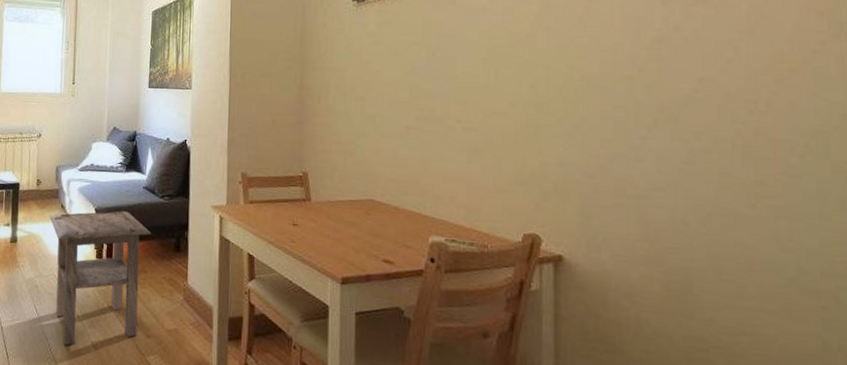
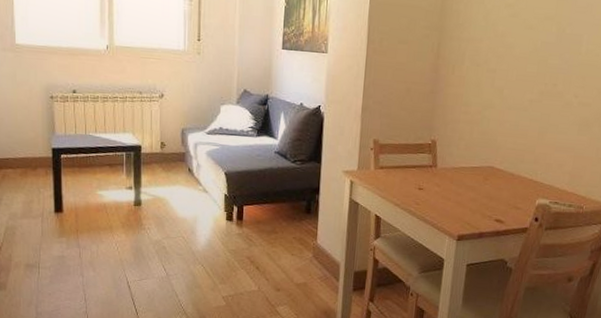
side table: present [49,211,152,346] -> none [176,175,283,301]

